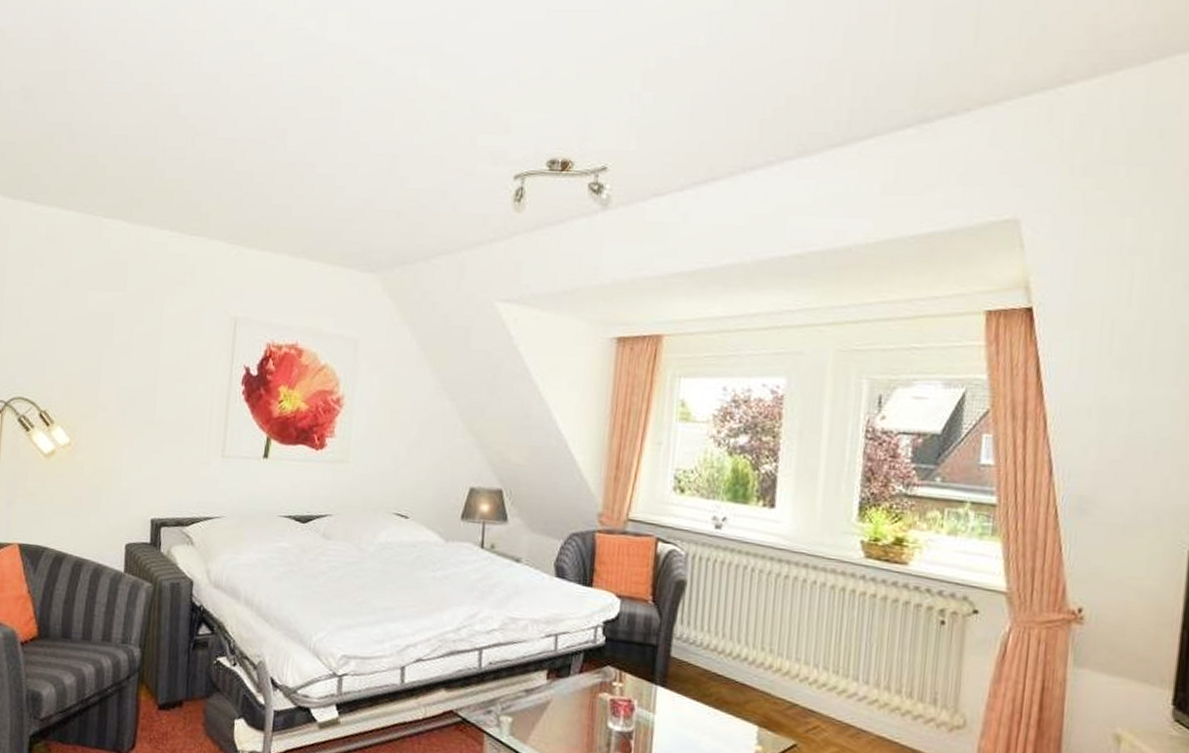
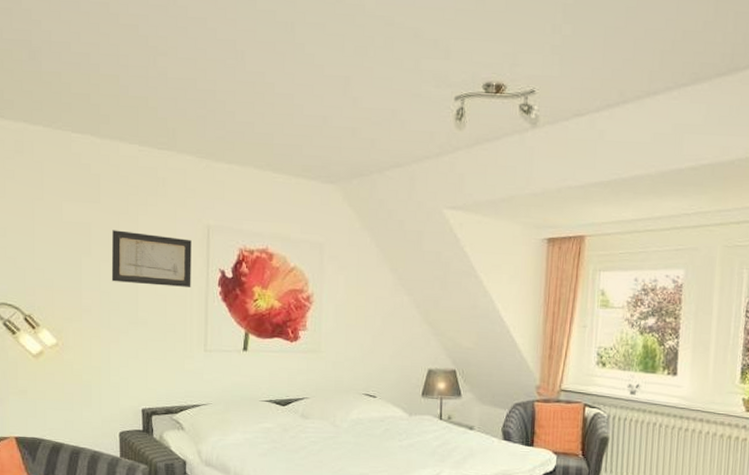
wall art: none [130,321,217,385] -> present [111,230,192,287]

